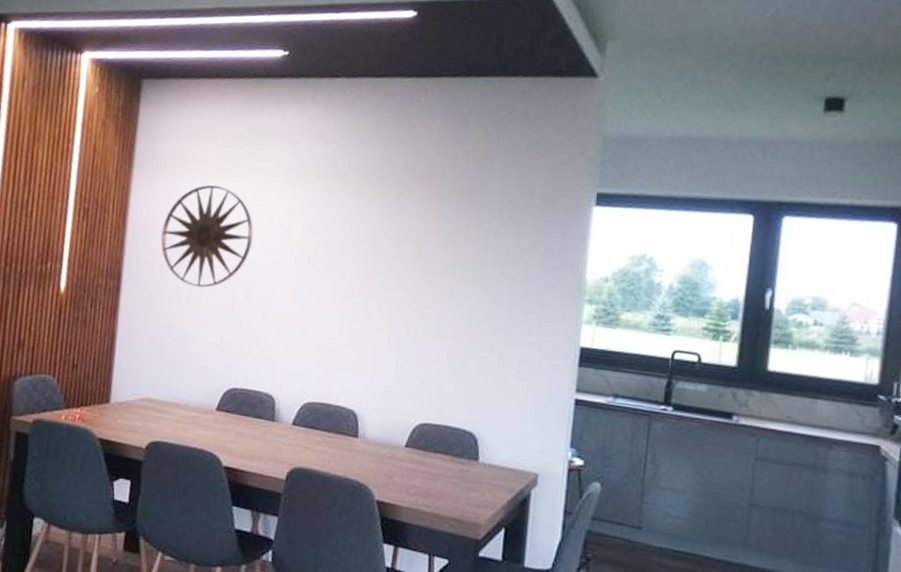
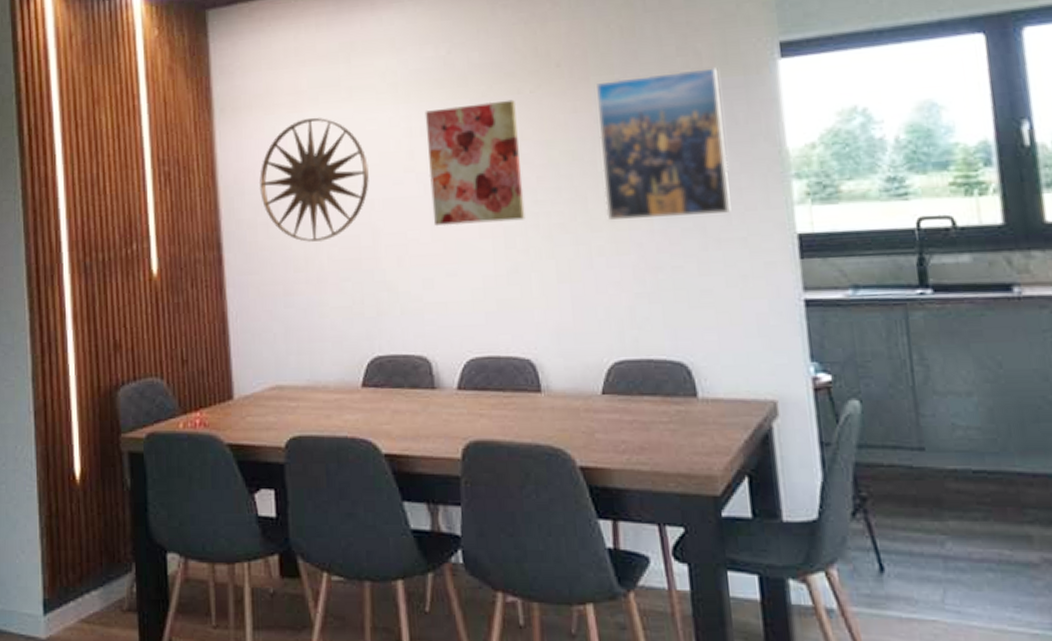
wall art: none [297,196,382,299] -> present [424,99,525,227]
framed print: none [436,199,544,321] -> present [597,66,731,221]

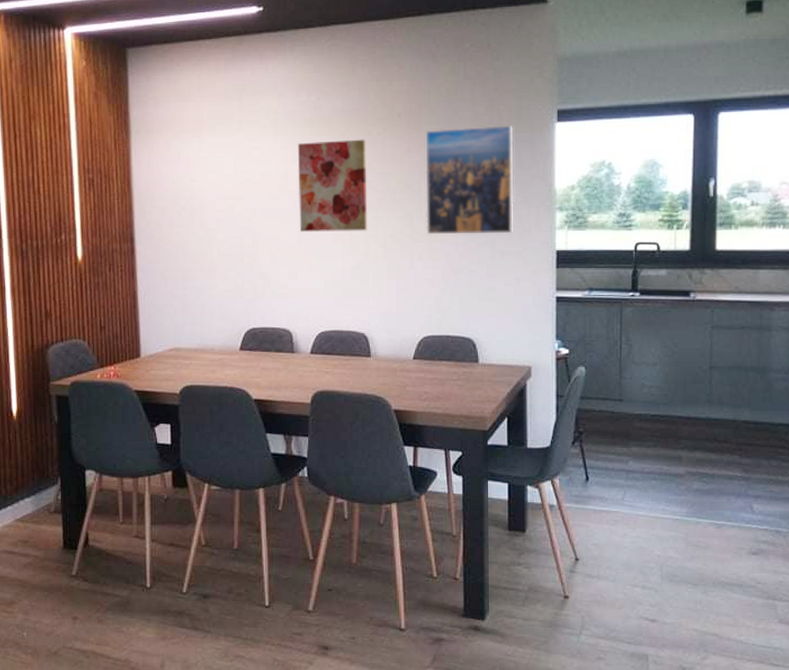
wall art: present [260,117,369,242] -> none [166,142,252,240]

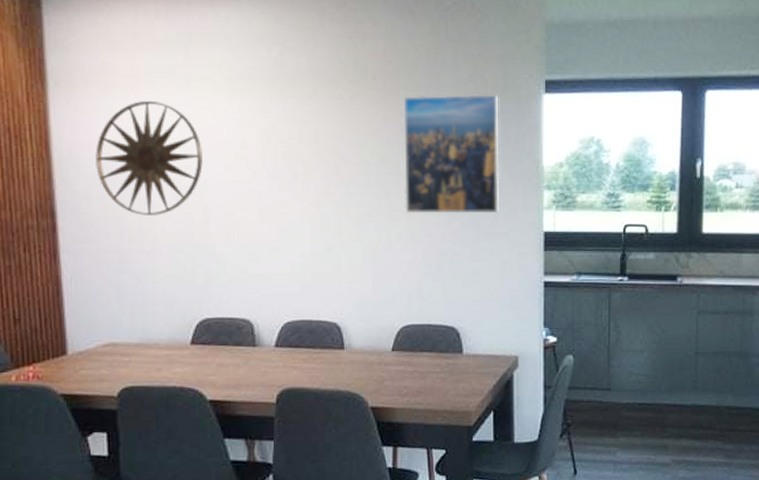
wall art: none [166,142,252,240] -> present [95,100,203,215]
wall art: present [297,139,368,233] -> none [256,103,339,209]

